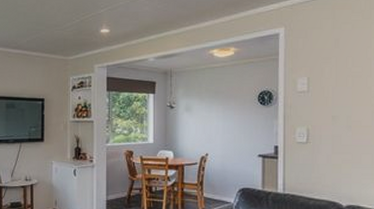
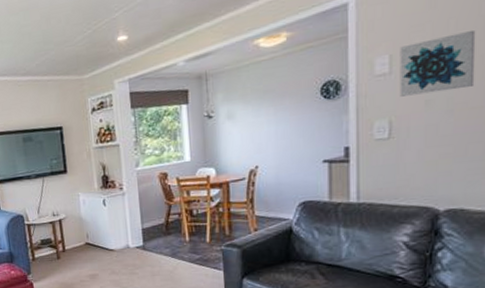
wall art: none [314,68,365,111] -> present [400,29,476,97]

